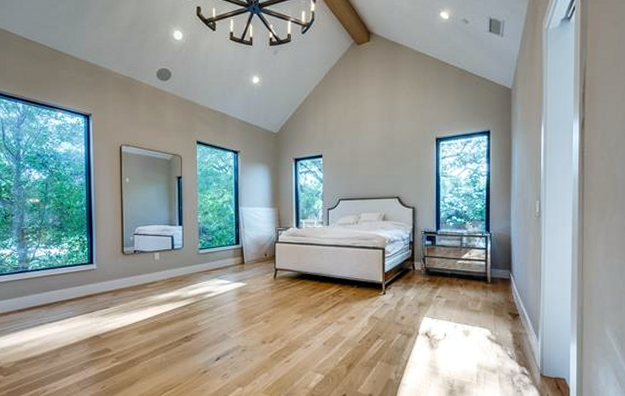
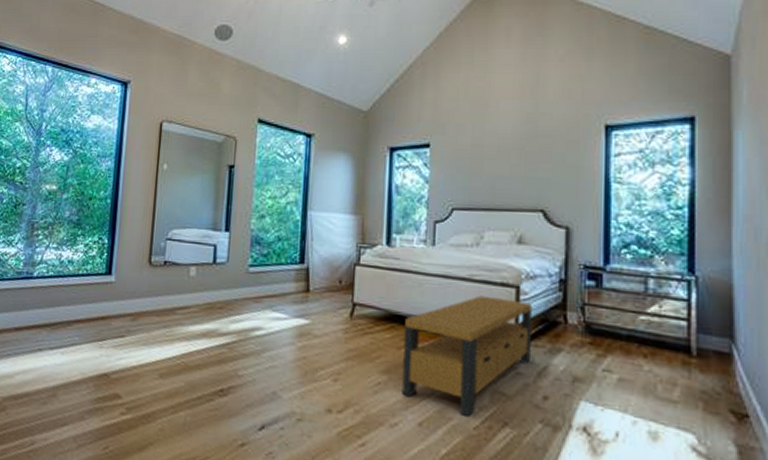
bench: none [312,256,394,336] -> present [402,295,532,418]

